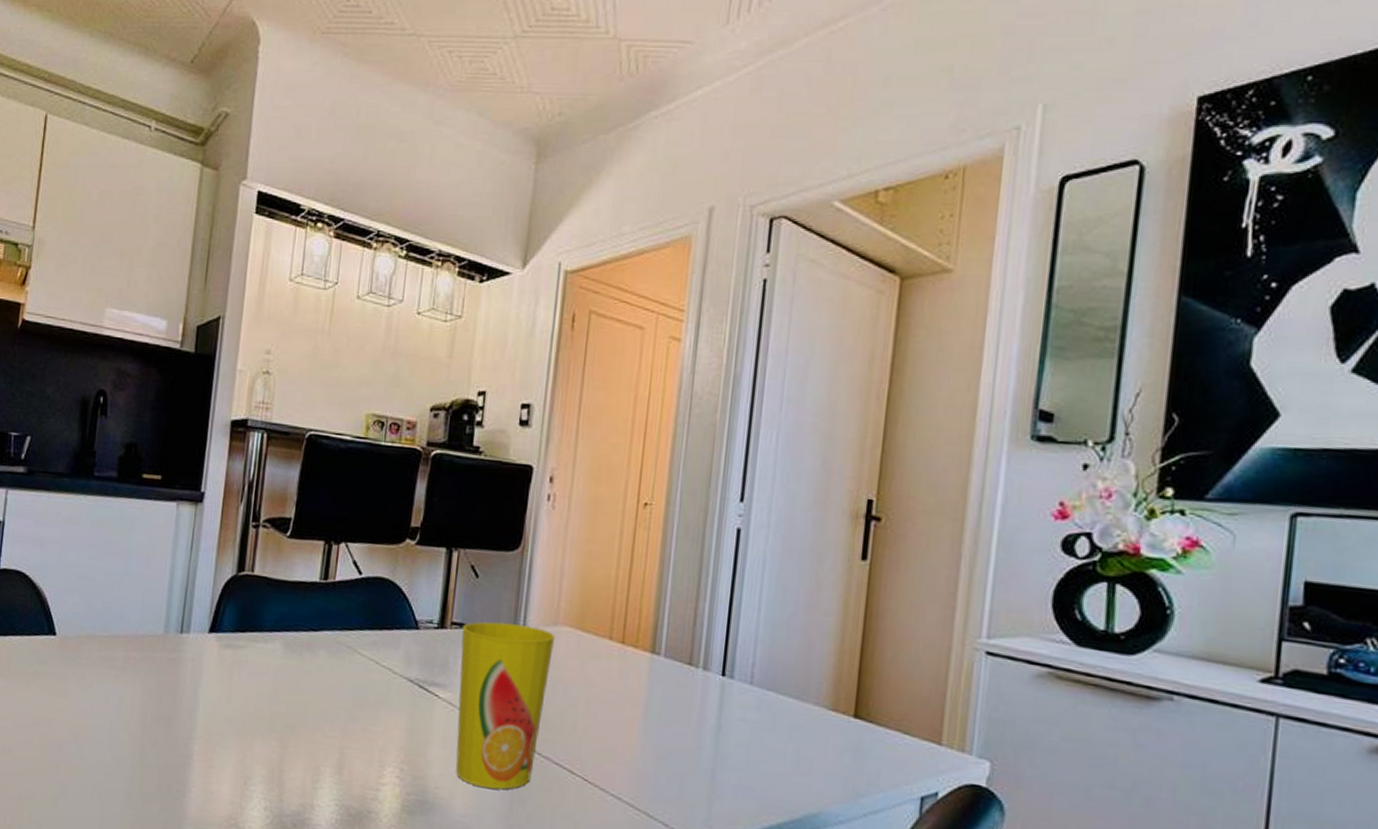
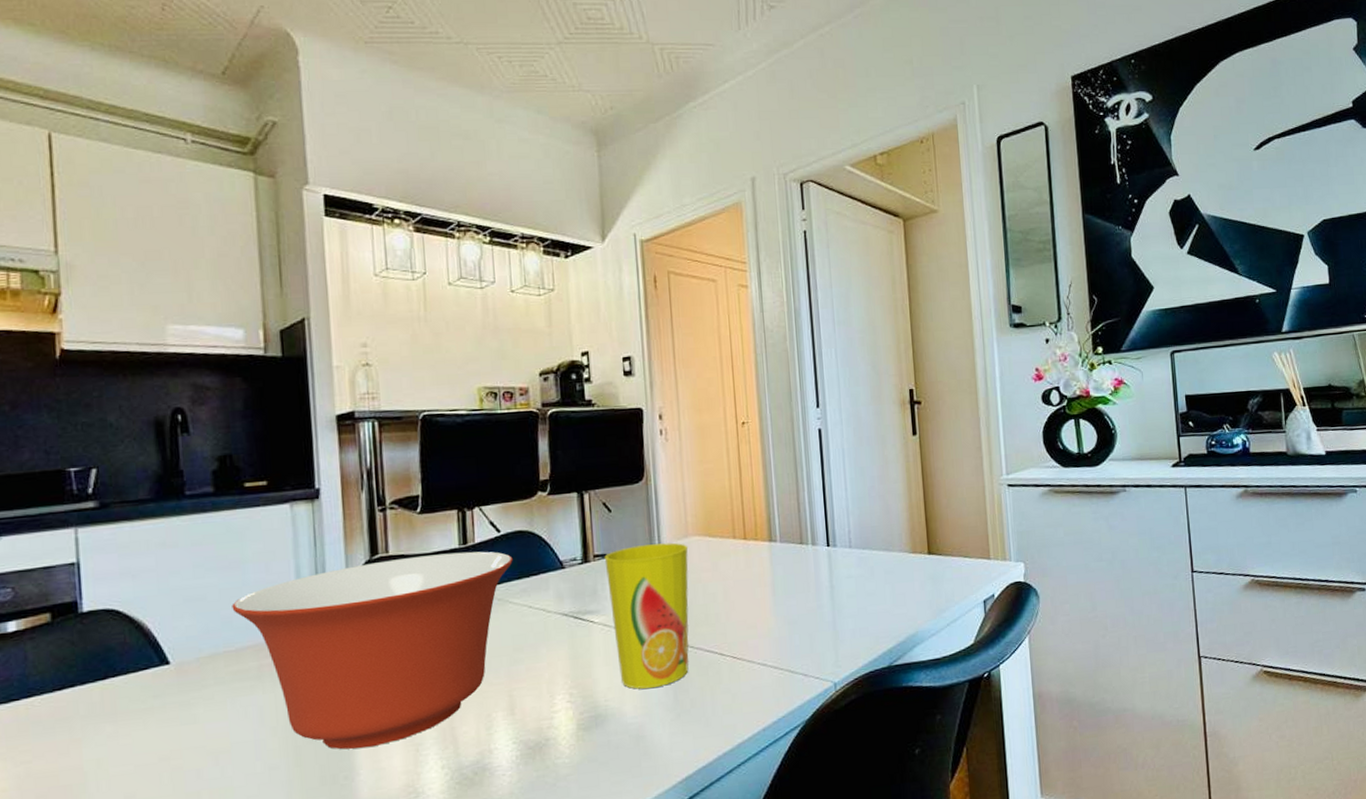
mixing bowl: none [113,578,369,768] -> present [232,551,513,750]

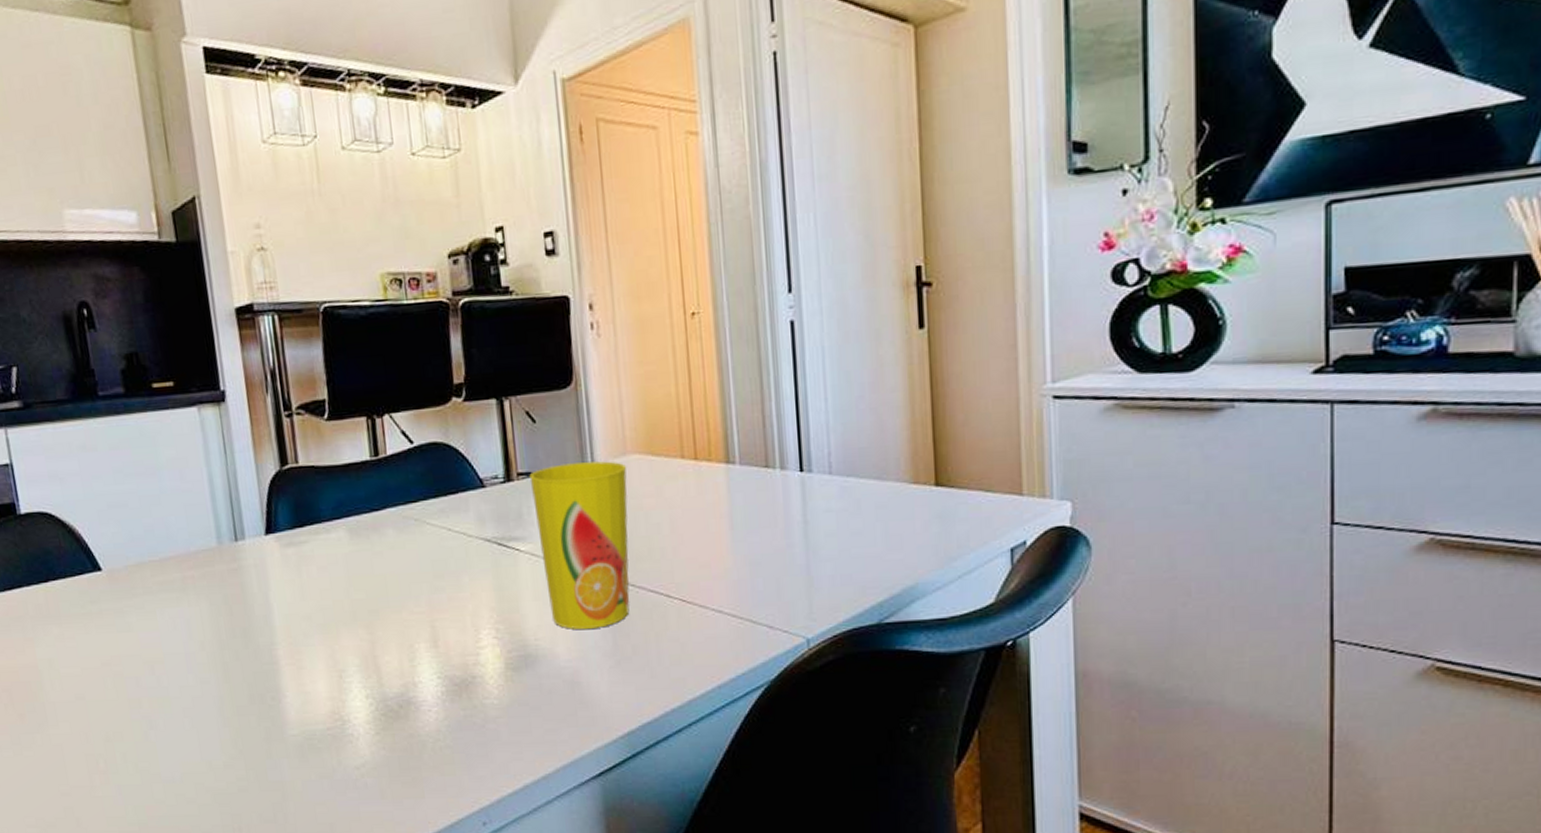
mixing bowl: present [232,551,513,750] -> none [152,464,429,670]

